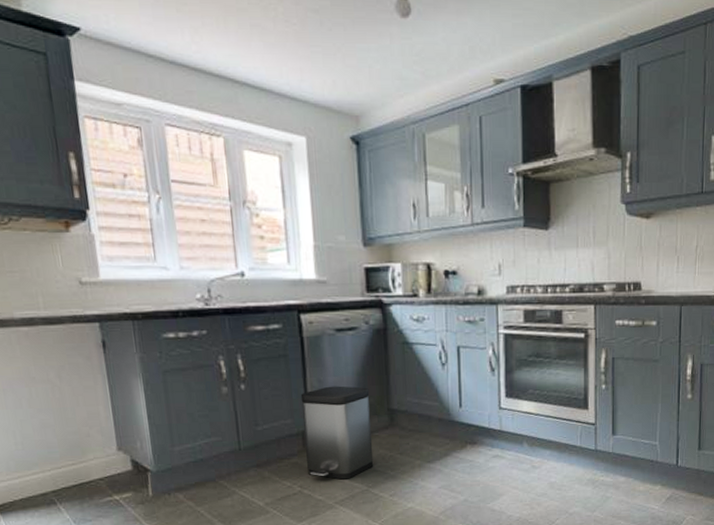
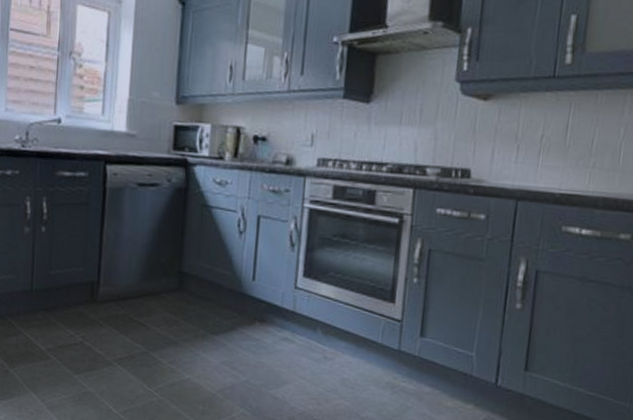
pedal bin: present [300,386,374,480] -> none [92,239,163,338]

